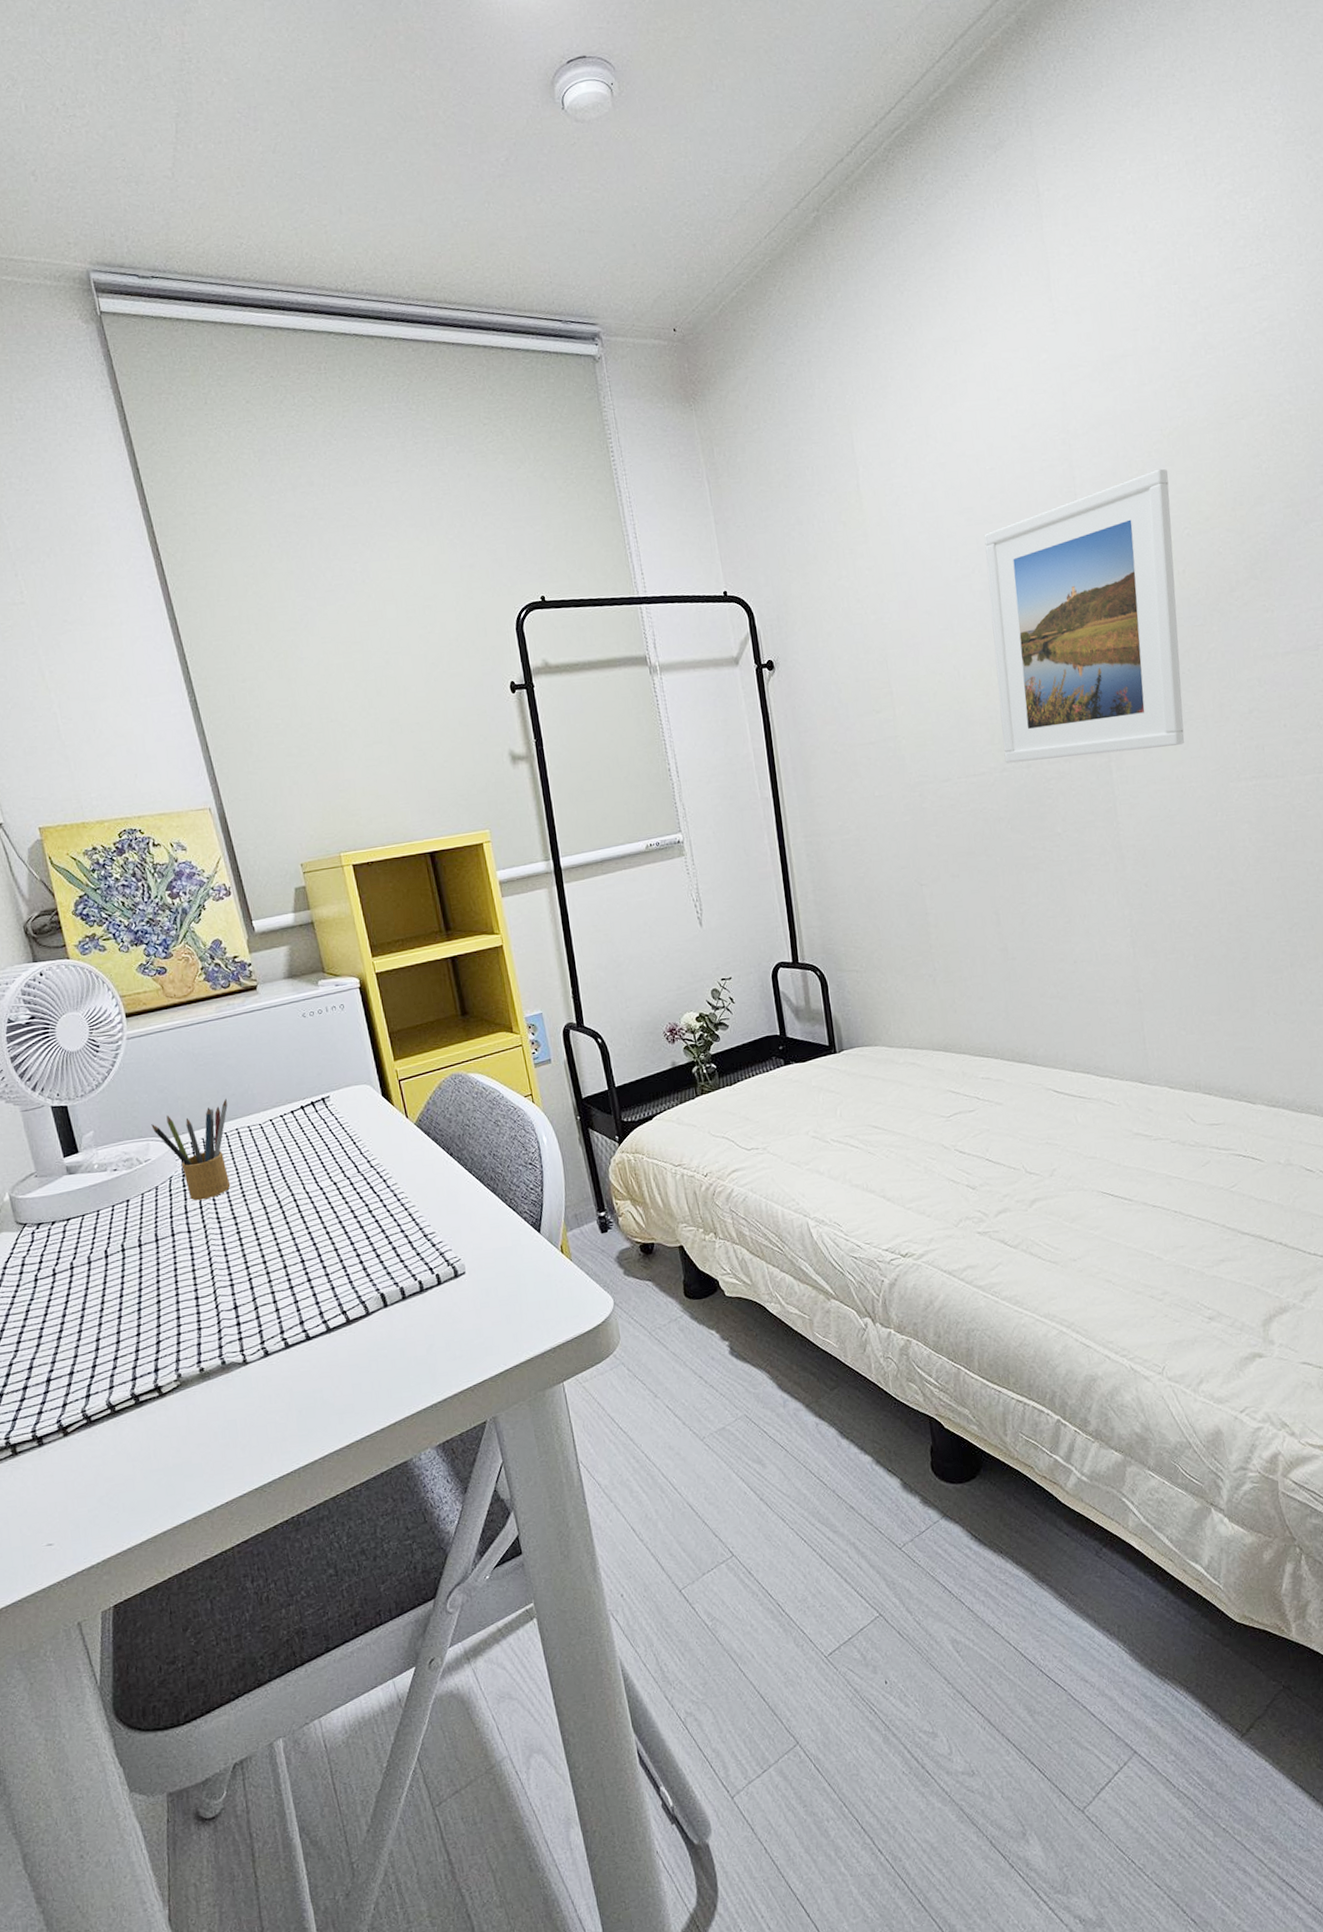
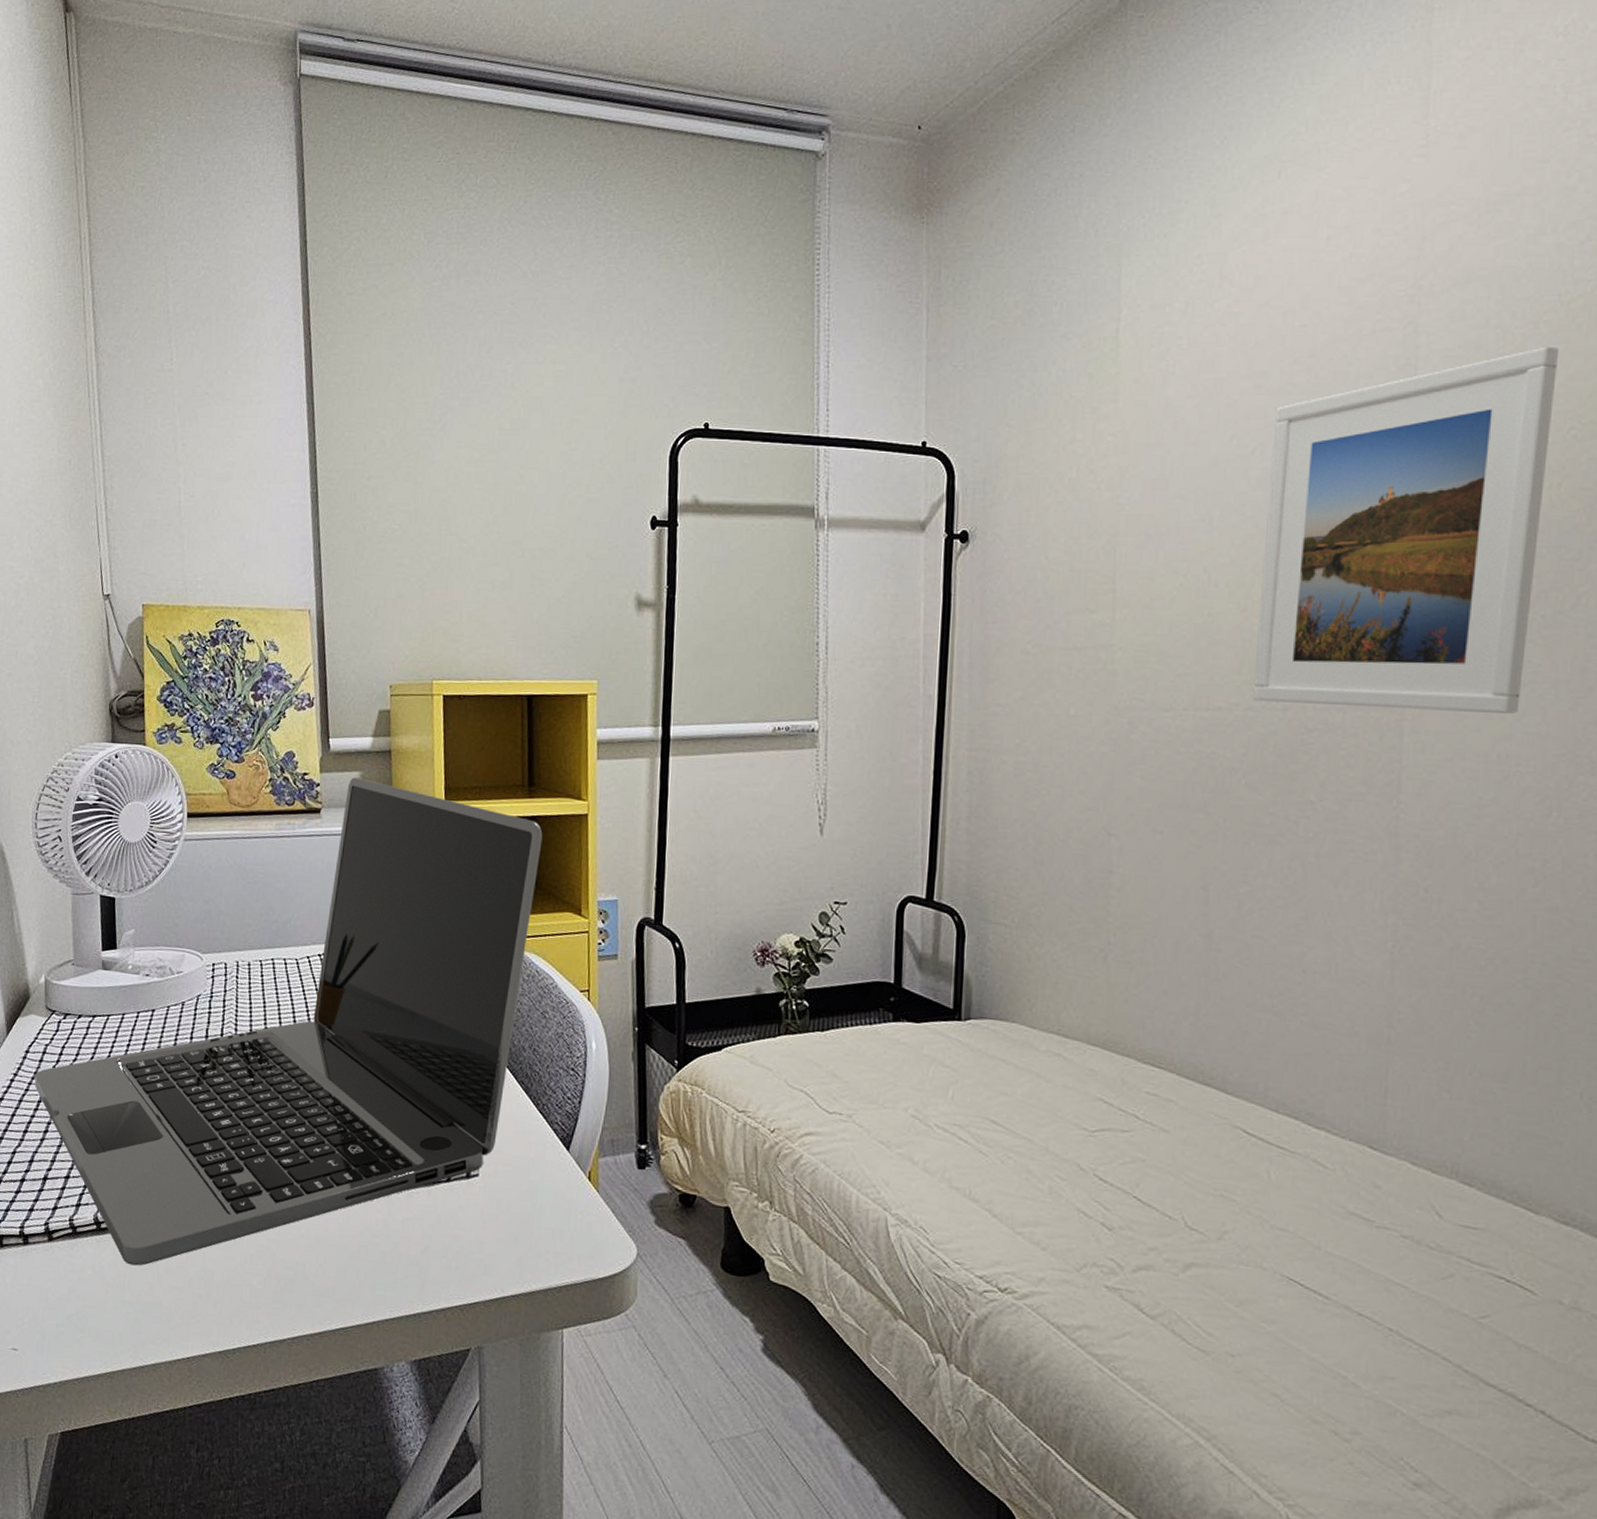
laptop: none [17,951,476,1436] -> present [34,777,543,1266]
pencil box: present [151,1098,231,1201] -> none [190,923,268,1028]

